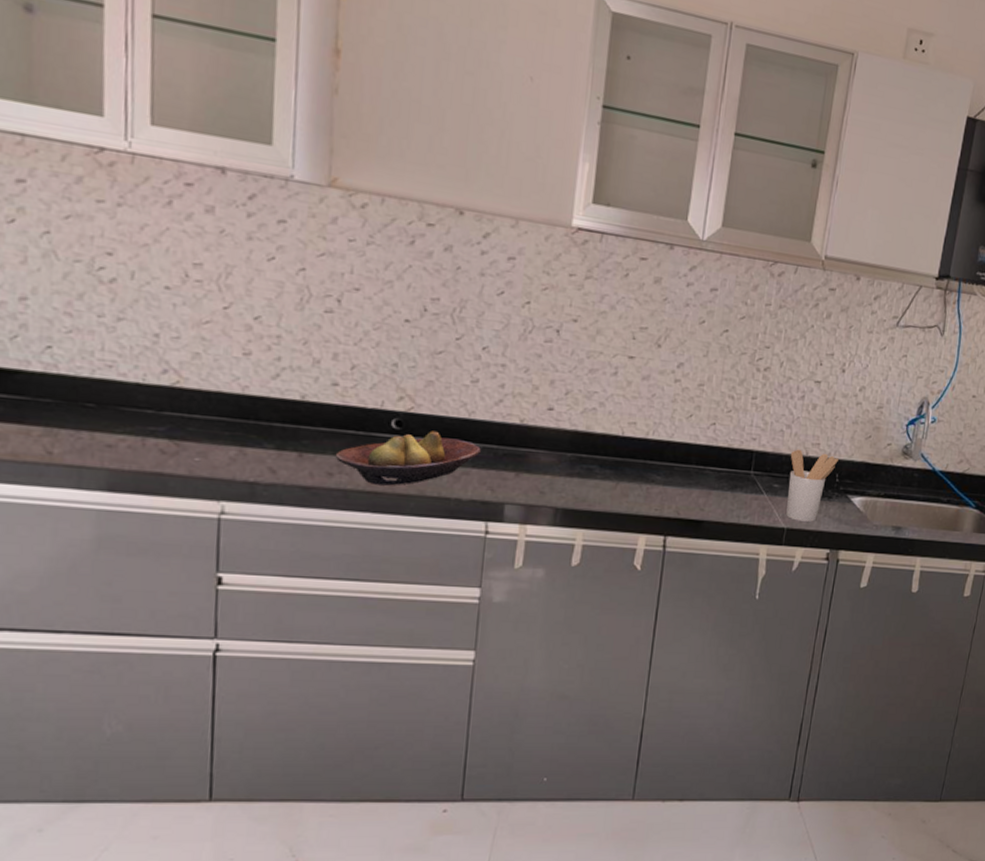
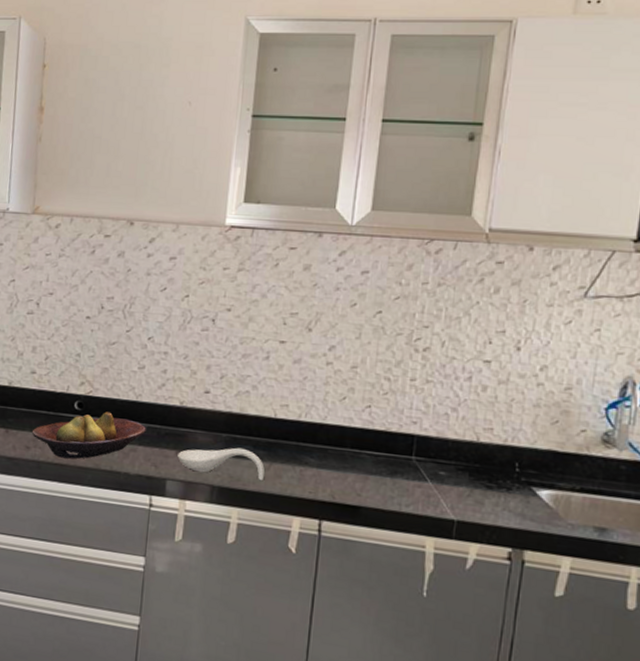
spoon rest: none [517,467,611,501] -> present [177,447,265,481]
utensil holder: present [786,449,839,522] -> none [455,434,518,516]

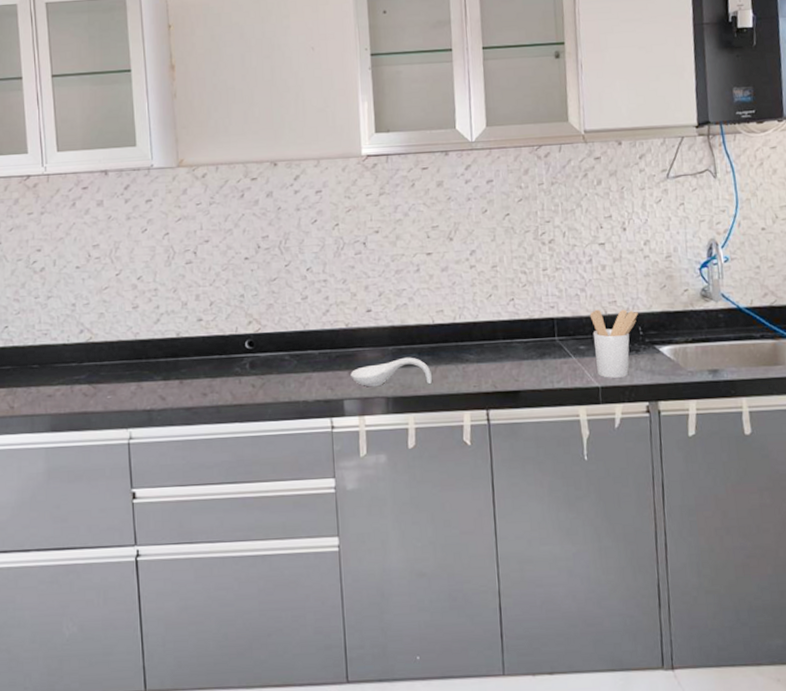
fruit bowl: present [31,411,146,459] -> none [206,345,318,398]
utensil holder: none [455,434,518,516] -> present [589,309,638,378]

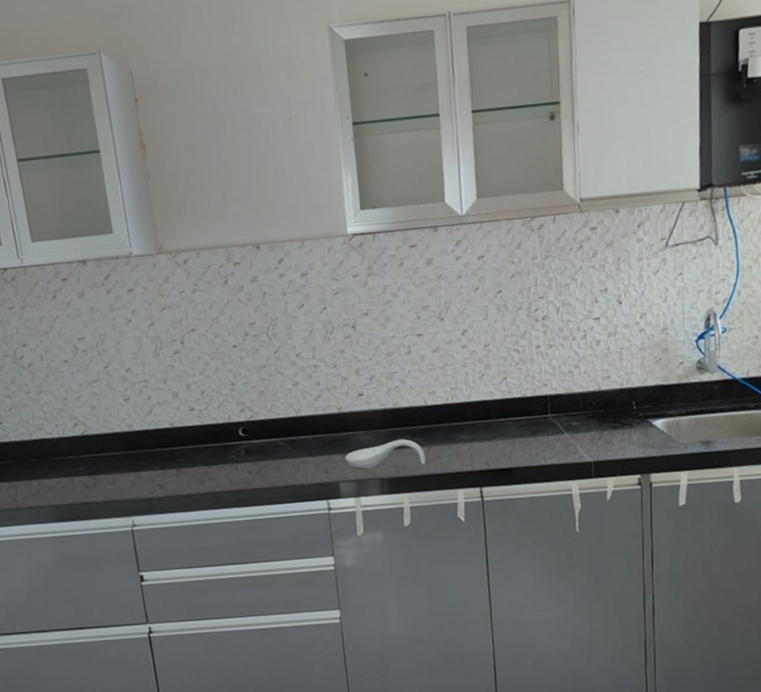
utensil holder: present [589,309,638,378] -> none [583,384,632,453]

